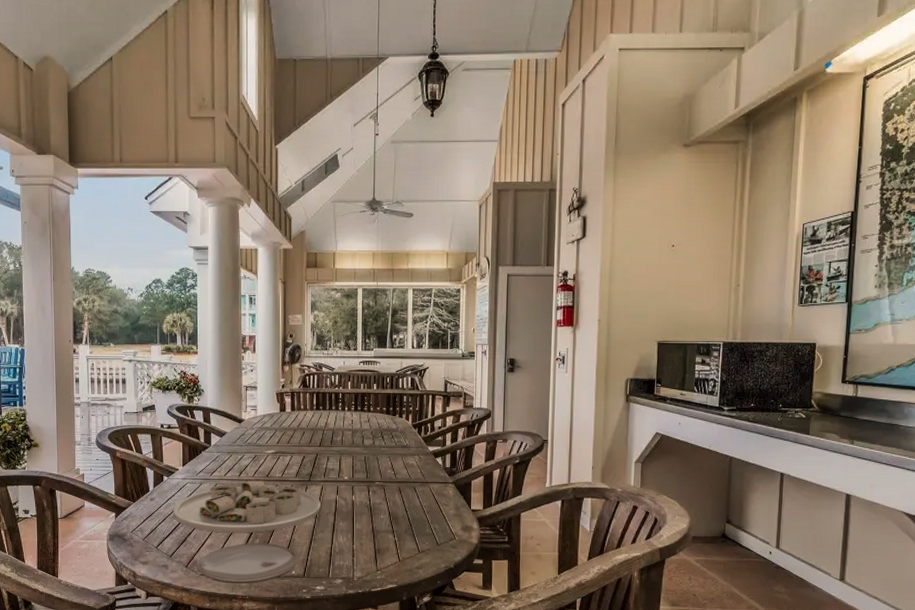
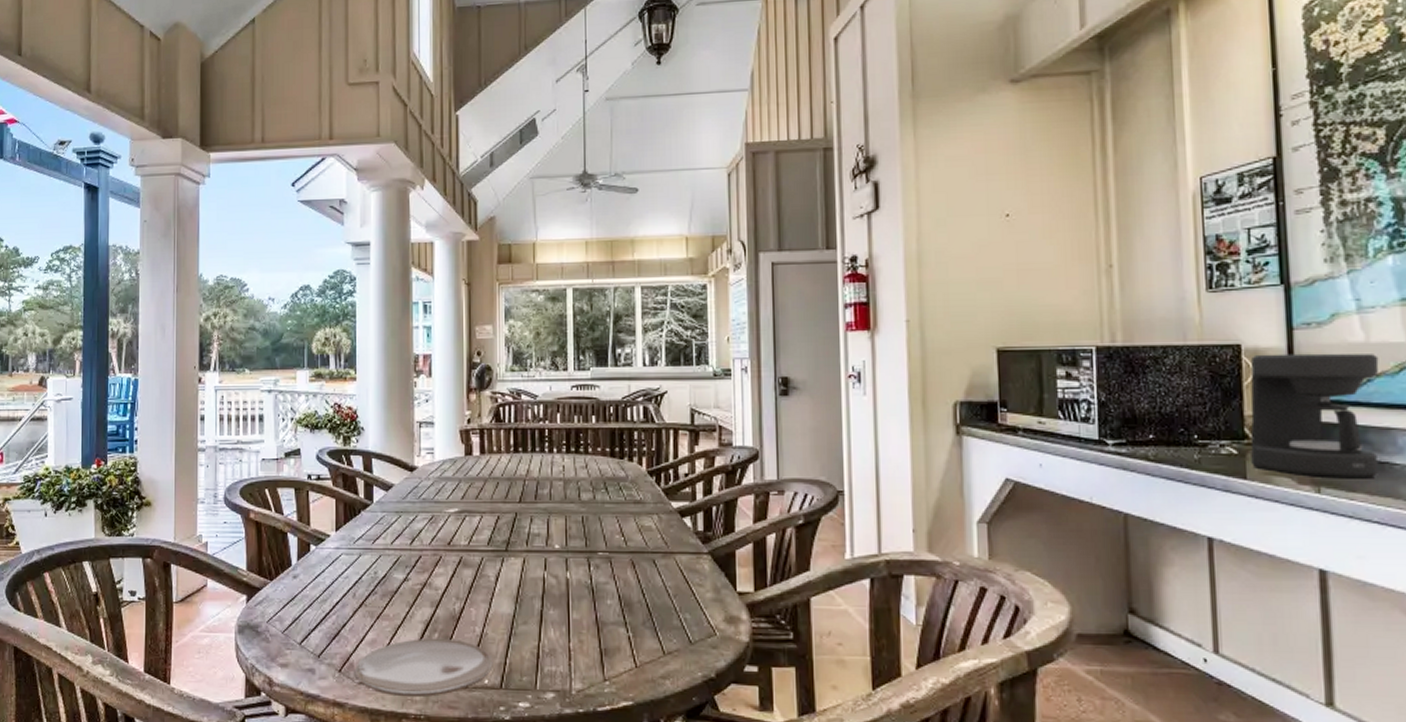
platter: present [173,480,321,534] -> none [323,550,522,625]
coffee maker: none [813,350,900,435] -> present [1250,353,1379,479]

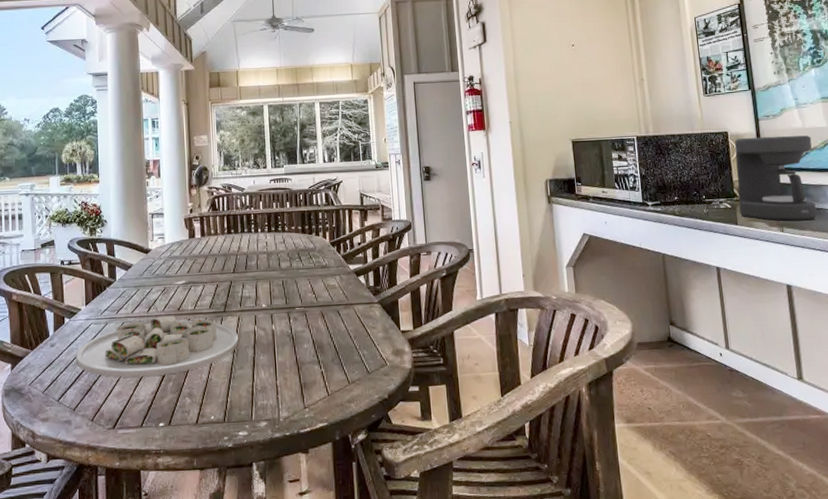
platter: none [323,550,522,625] -> present [76,315,238,378]
plate: present [356,638,493,698] -> none [105,385,217,437]

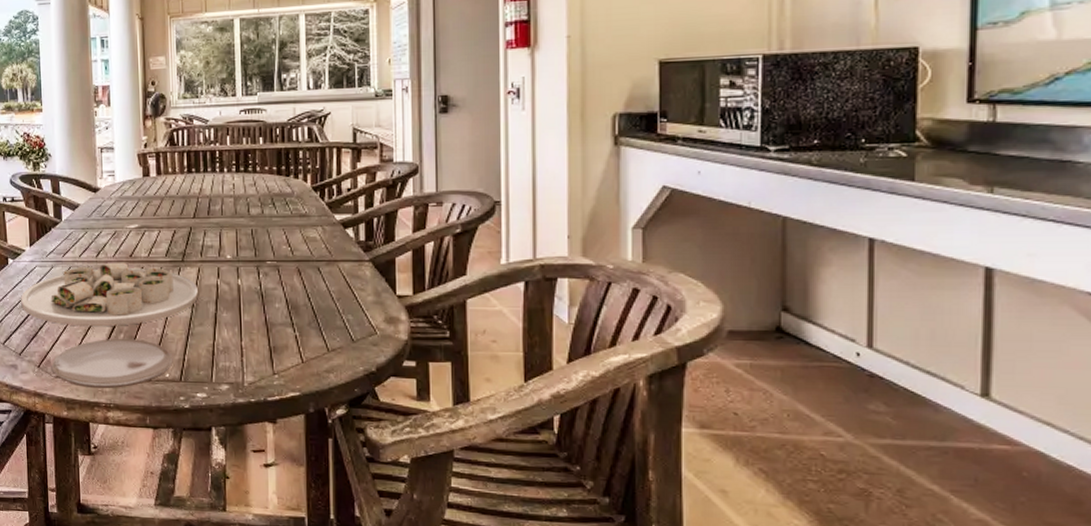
plate: none [105,385,217,437] -> present [52,338,173,389]
coffee maker: present [734,135,817,221] -> none [921,51,1070,179]

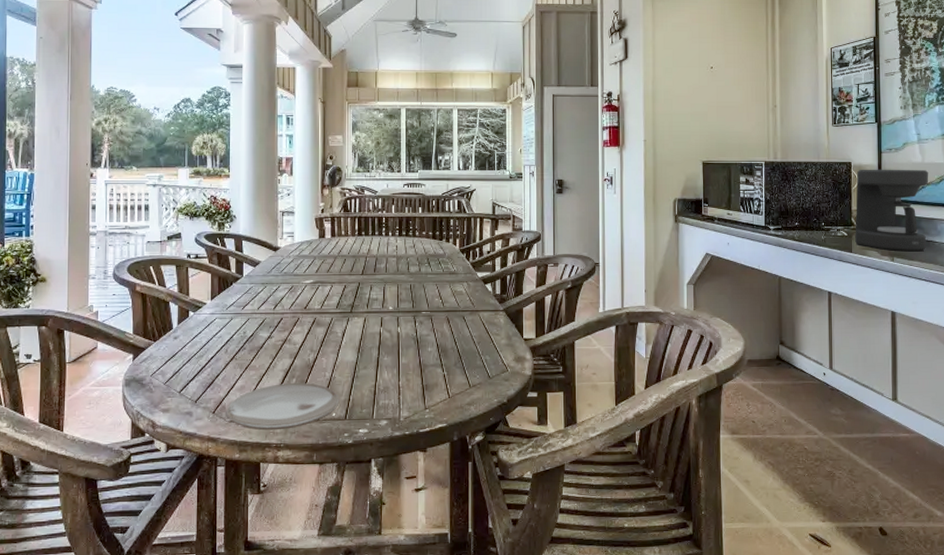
platter: present [21,262,198,327] -> none [199,313,363,373]
coffee maker: none [921,51,1070,179] -> present [855,169,929,252]

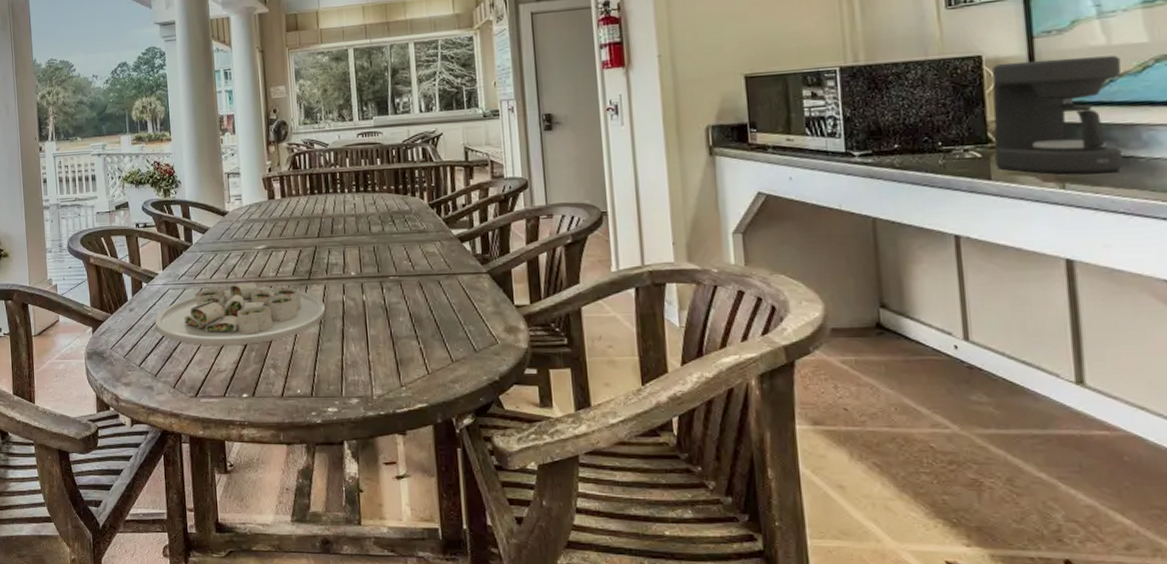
platter: none [199,313,363,373] -> present [155,282,325,346]
plate: present [227,382,340,431] -> none [187,356,304,407]

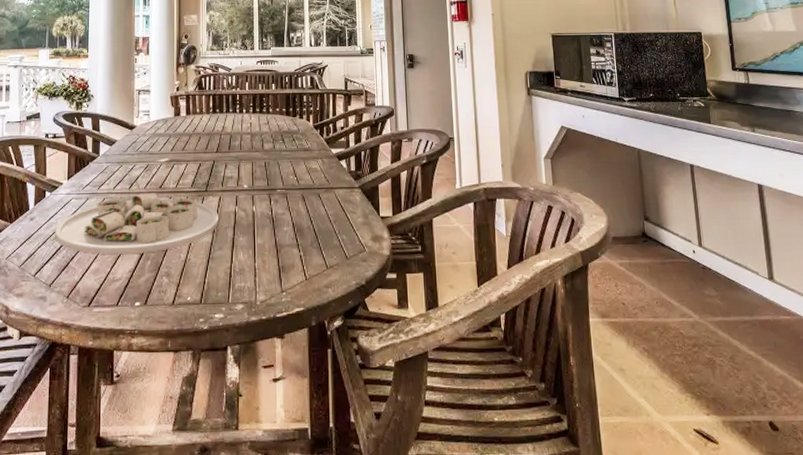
coffee maker: present [991,55,1123,175] -> none [708,38,787,122]

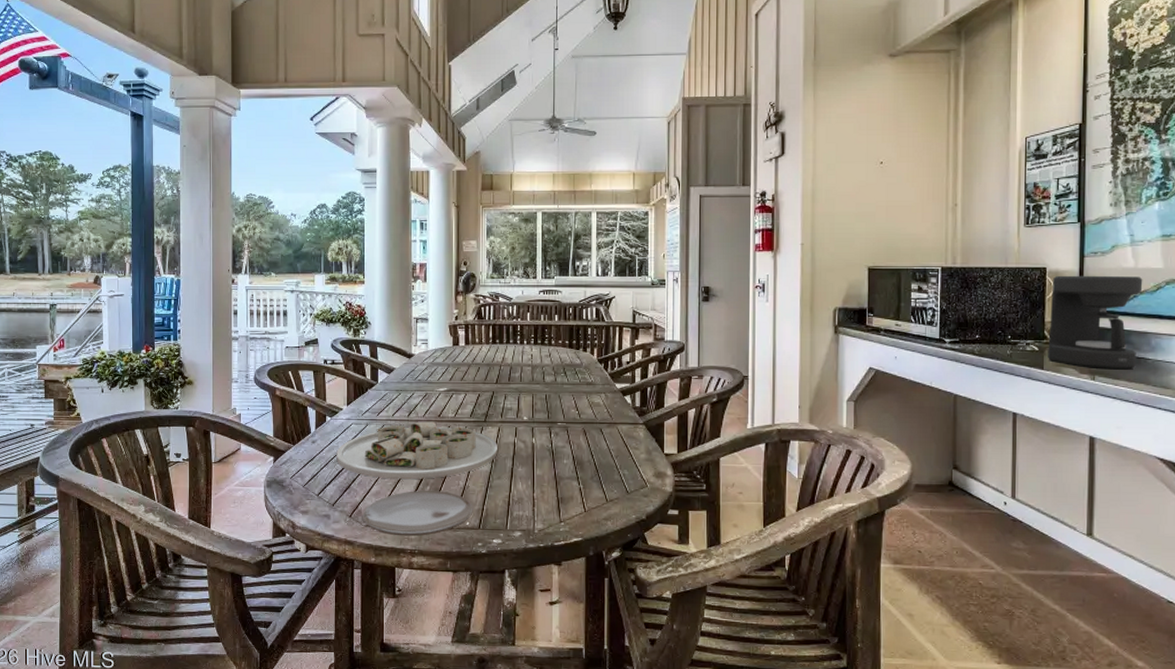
plate: none [81,264,195,316] -> present [363,490,473,536]
coffee maker: none [708,38,787,122] -> present [1048,275,1143,370]

